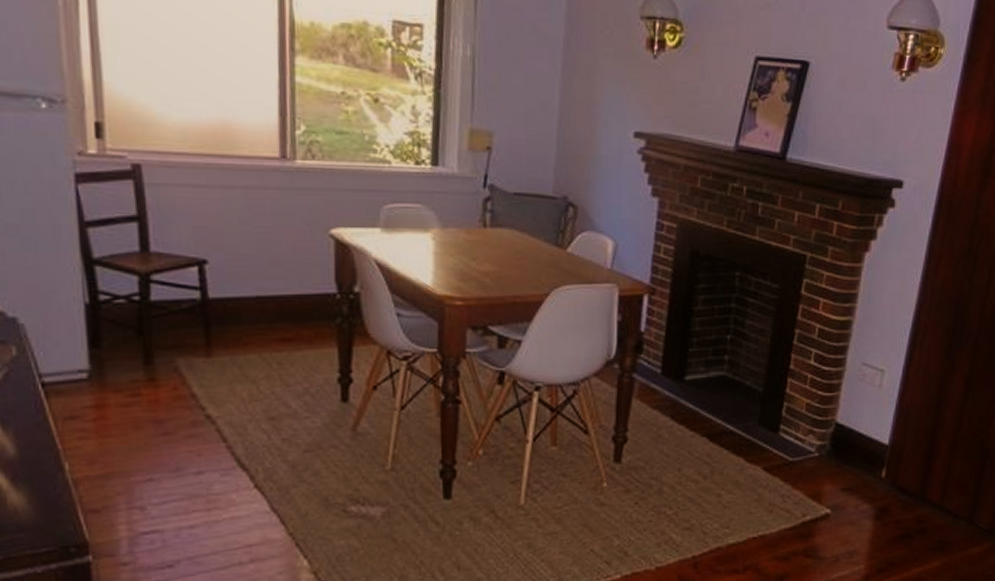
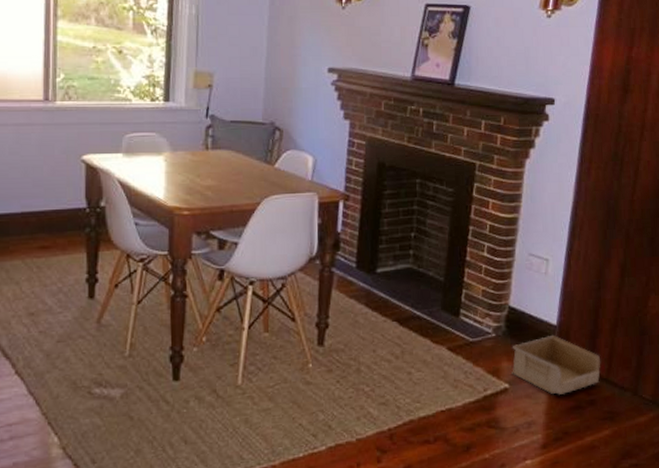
storage bin: none [835,455,935,523] -> present [512,334,601,396]

